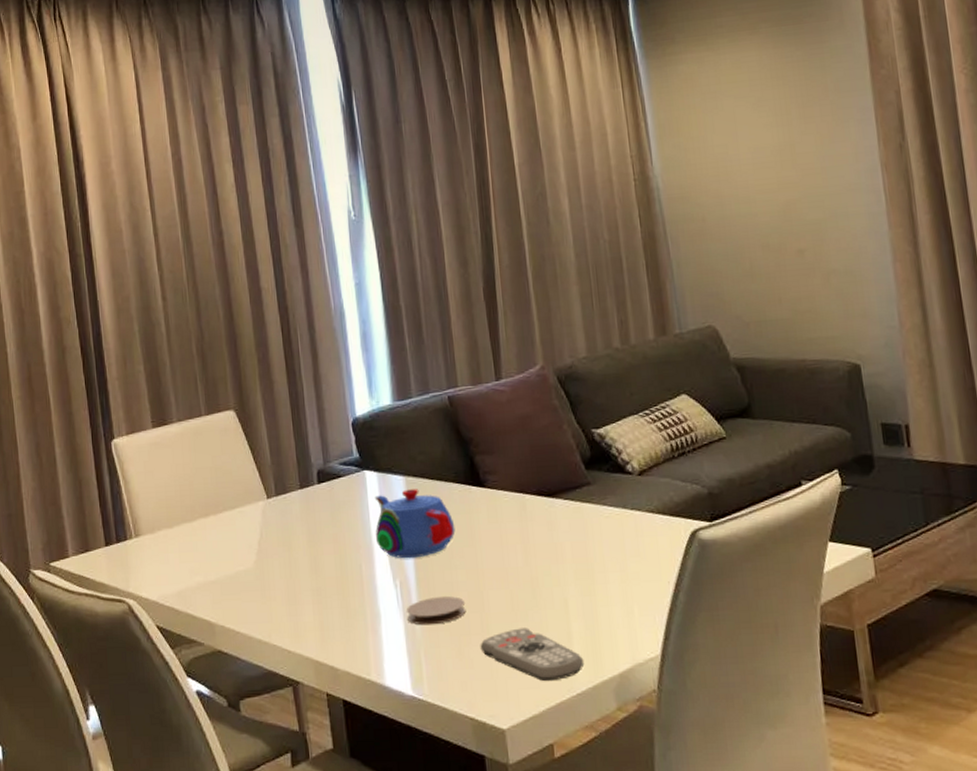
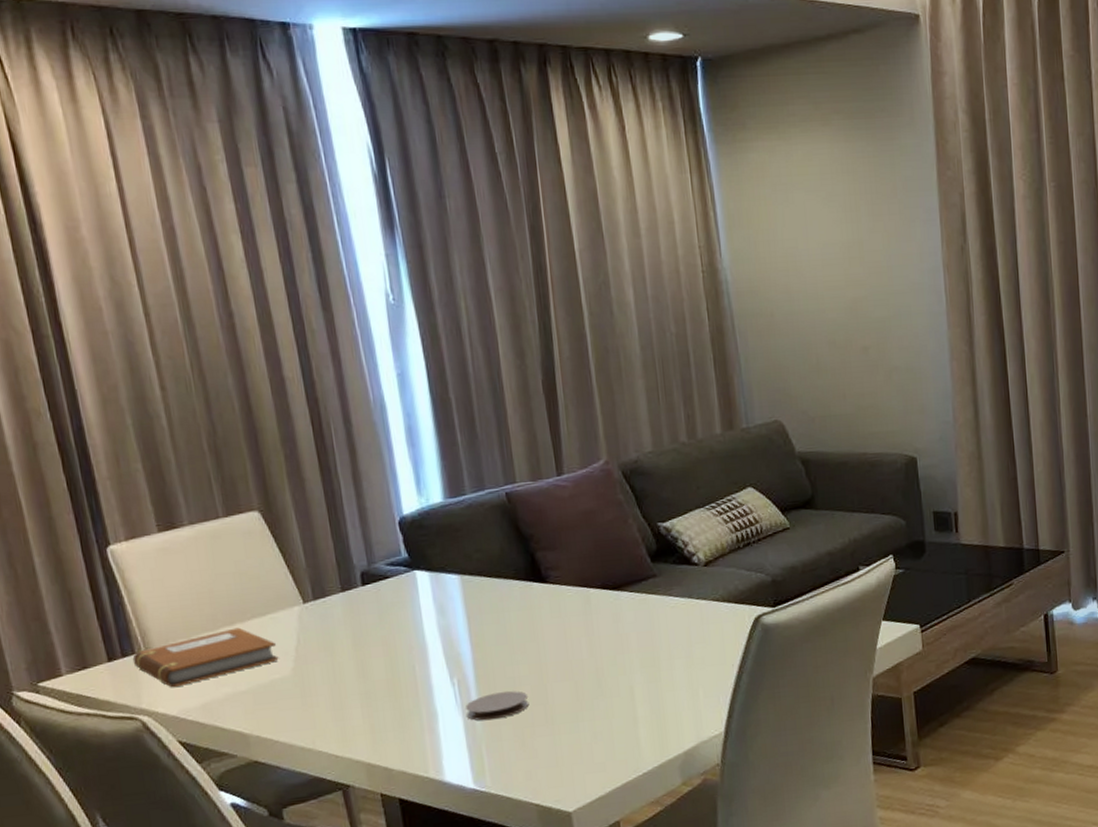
notebook: none [124,519,244,574] -> present [132,627,279,688]
teapot: present [374,489,456,559] -> none [427,587,517,658]
remote control: present [480,628,585,682] -> none [544,716,650,765]

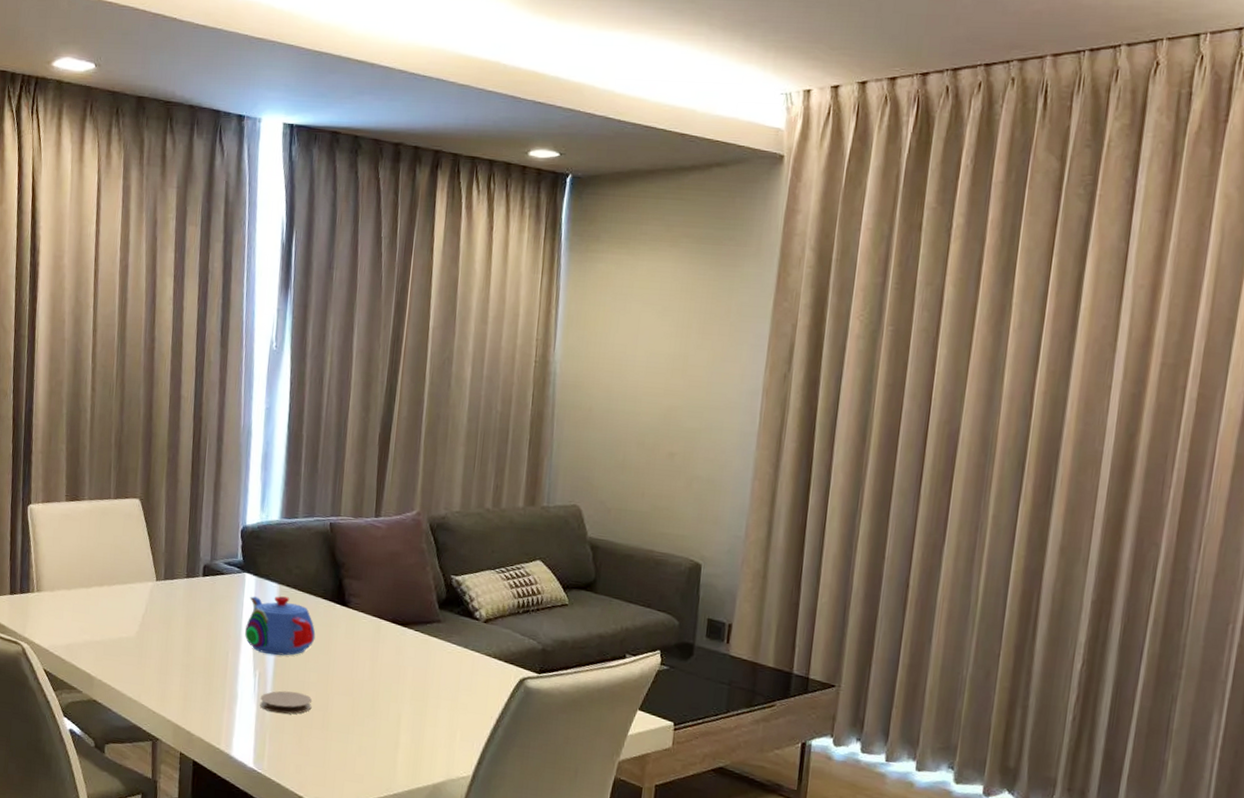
notebook: present [132,627,279,688] -> none [26,588,130,626]
teapot: none [427,587,517,658] -> present [245,596,316,656]

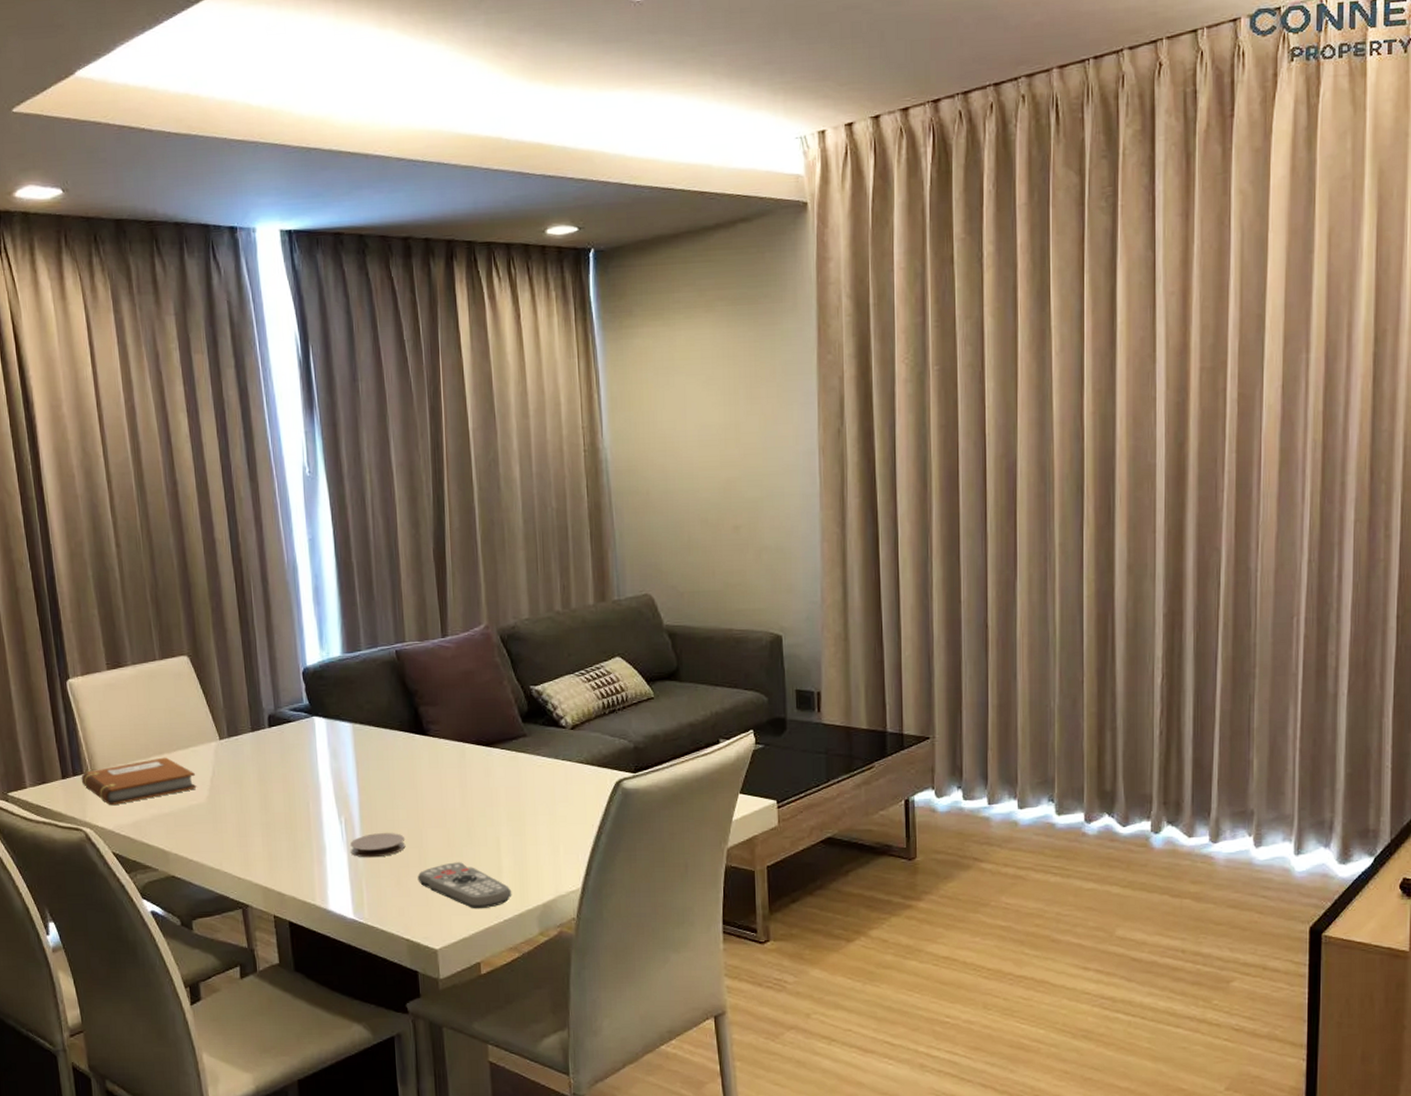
notebook: none [26,588,130,626] -> present [81,757,197,806]
teapot: present [245,596,316,656] -> none [322,735,398,798]
remote control: none [318,730,405,780] -> present [417,862,512,909]

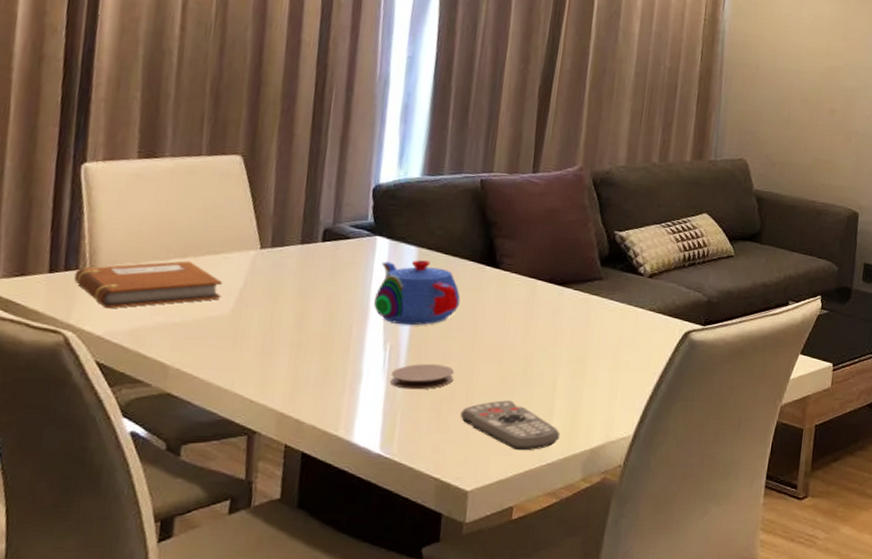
teapot: none [322,735,398,798] -> present [374,260,461,326]

